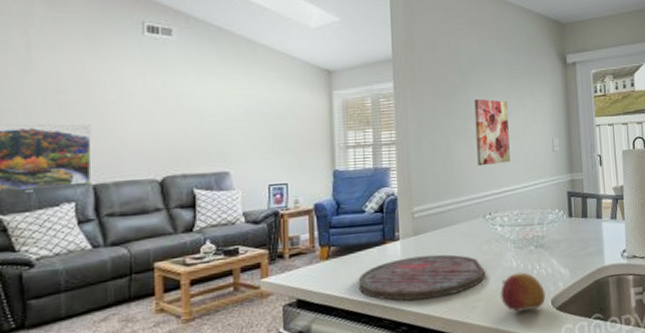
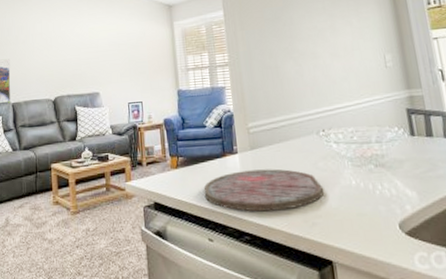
wall art: present [474,98,510,165] -> none [298,19,340,83]
fruit: present [501,272,546,312] -> none [341,191,392,233]

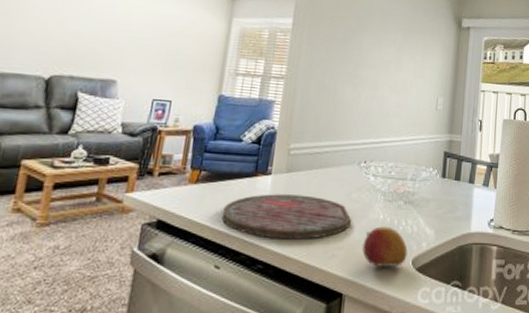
fruit: none [341,191,392,233] -> present [362,226,408,267]

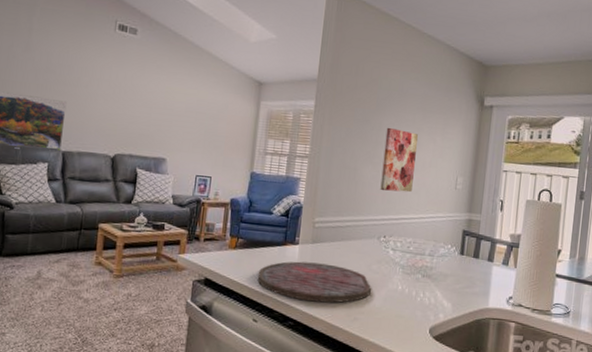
wall art: none [361,47,399,114] -> present [380,127,418,193]
fruit: present [362,226,408,267] -> none [382,296,425,334]

